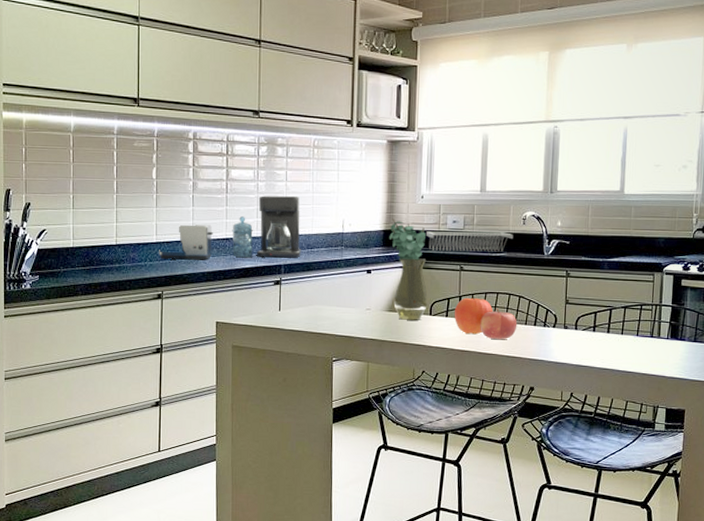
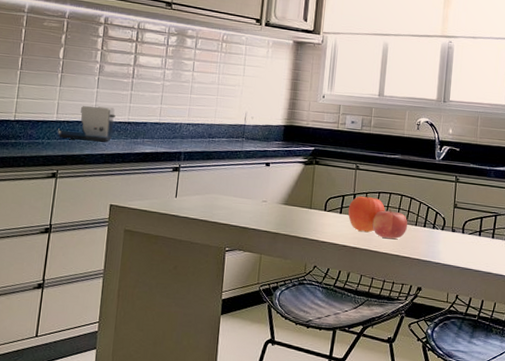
canister: present [232,215,253,258] -> none [133,101,156,143]
coffee maker: present [256,196,302,258] -> none [157,83,205,146]
vase: present [389,218,428,320] -> none [289,115,326,215]
dish rack: present [425,231,514,252] -> none [325,129,408,154]

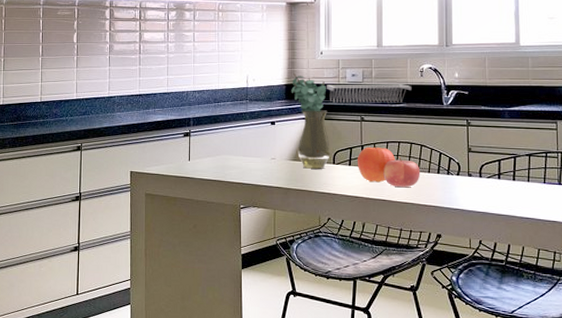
toaster: present [58,106,115,142] -> none [79,82,127,115]
vase: none [289,115,326,215] -> present [291,73,330,169]
dish rack: none [325,129,408,154] -> present [326,84,412,104]

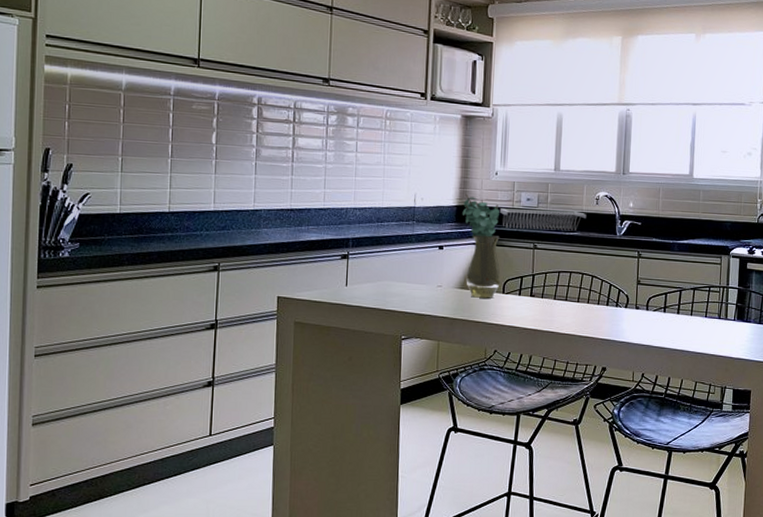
fruit: present [357,145,396,183] -> none [527,275,567,314]
fruit: present [383,156,421,188] -> none [553,287,590,320]

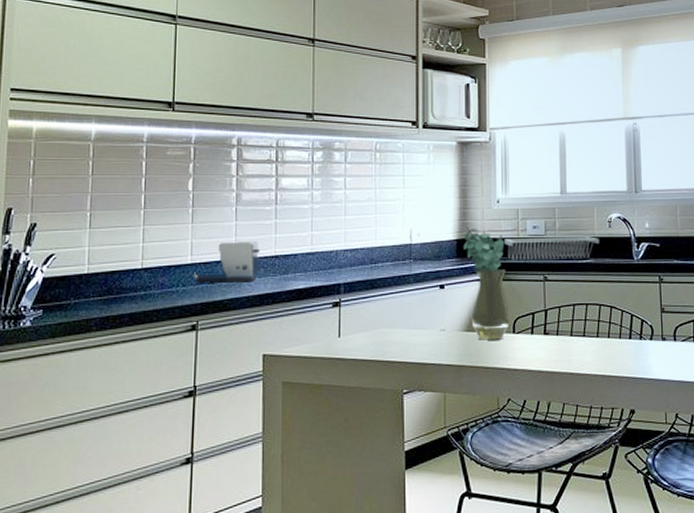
toaster: none [216,193,277,231] -> present [194,240,260,284]

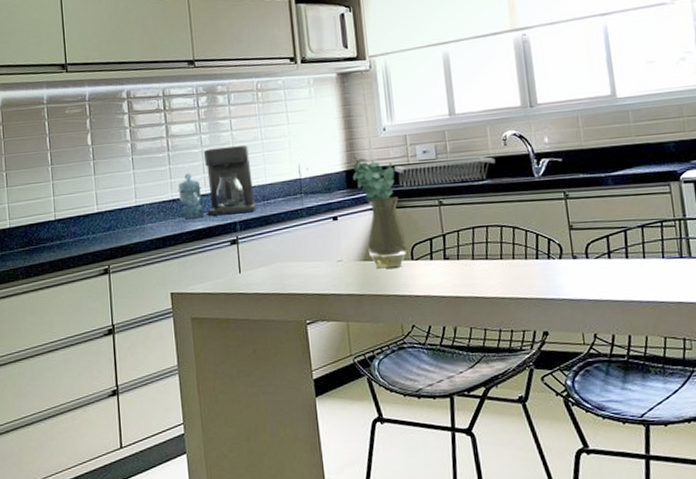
toaster: present [194,240,260,284] -> none [101,186,160,231]
canister: none [282,229,307,278] -> present [178,173,203,220]
coffee maker: none [311,206,364,276] -> present [203,145,257,216]

